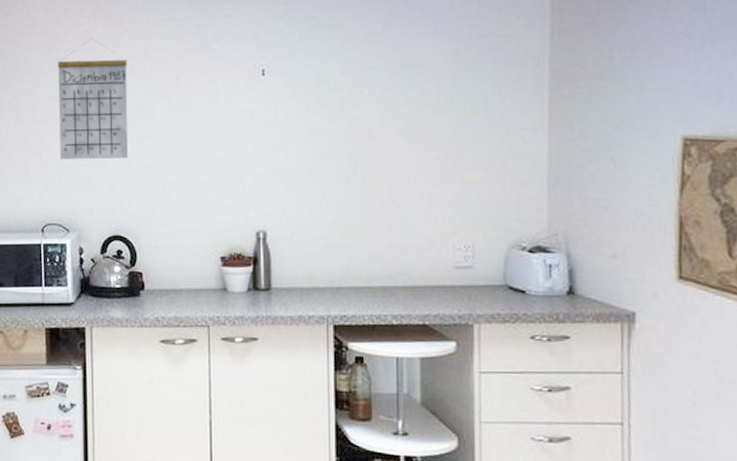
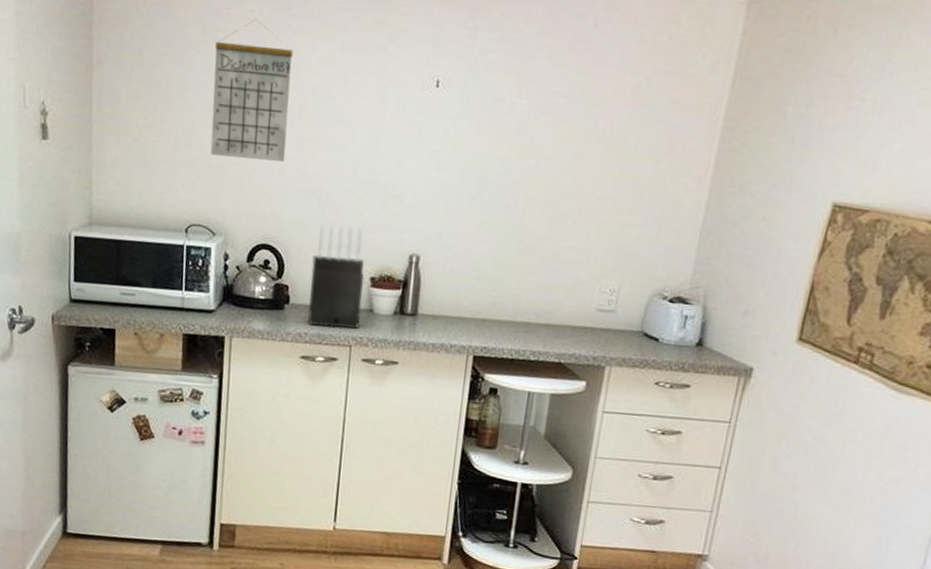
knife block: none [163,210,215,310] -> present [307,223,365,329]

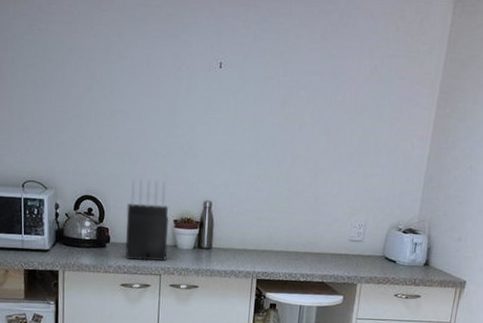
calendar: present [210,18,293,162] -> none [40,12,104,129]

